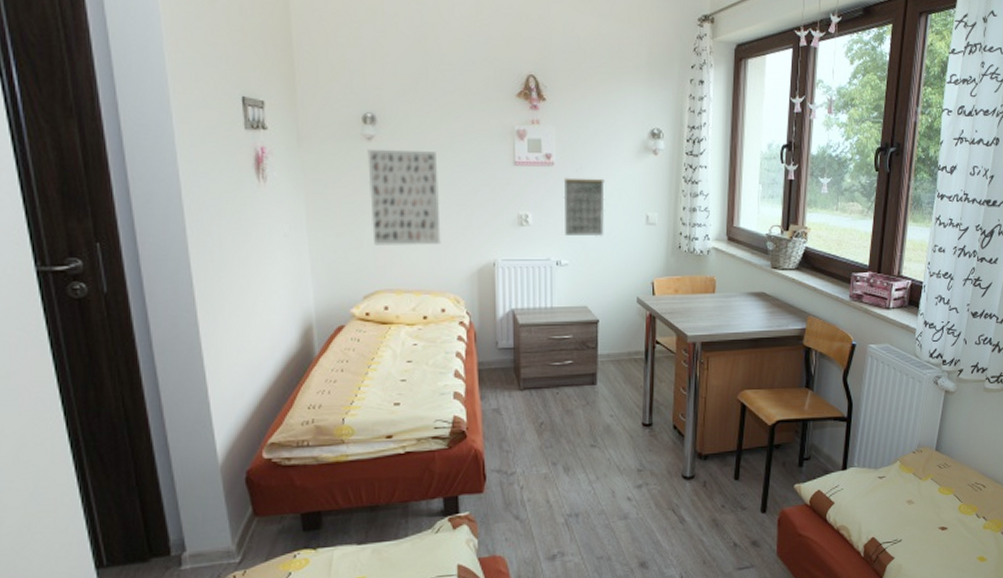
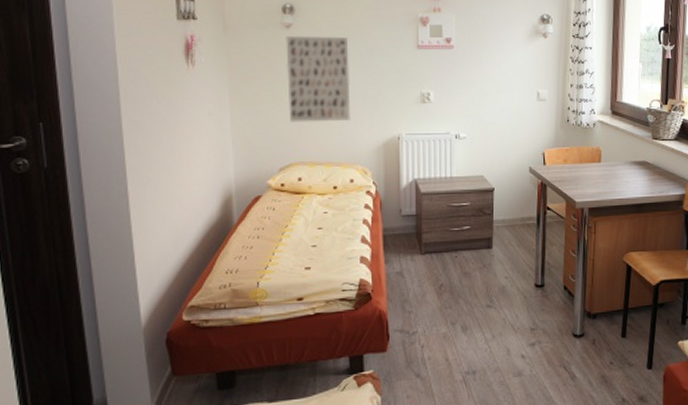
calendar: present [563,177,605,237] -> none [462,59,500,112]

